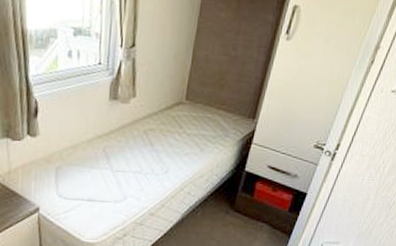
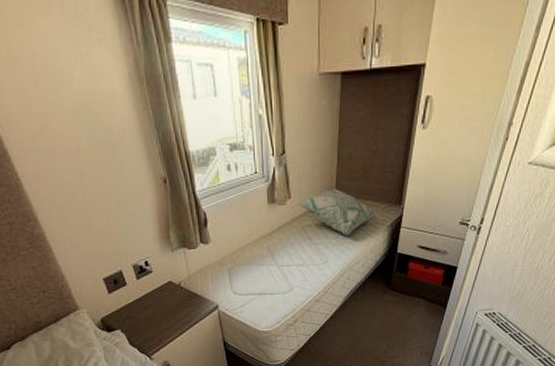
decorative pillow: none [143,91,226,145] -> present [298,188,375,235]

